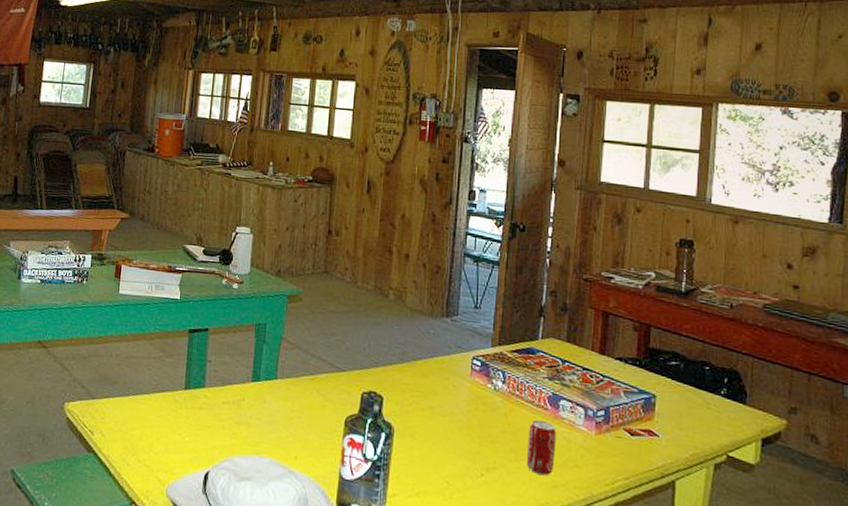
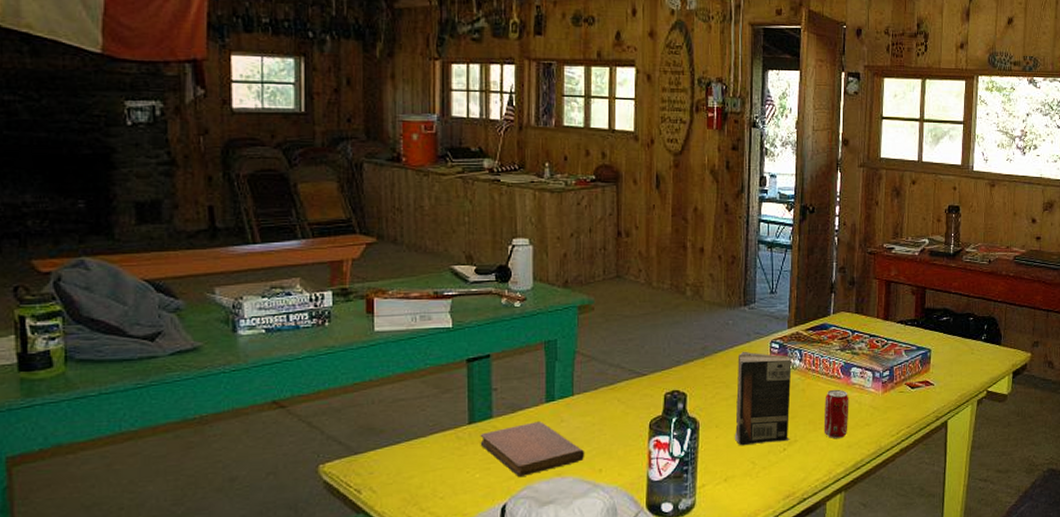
notebook: none [192,398,283,449] -> present [480,421,585,478]
book: none [429,363,494,467] -> present [734,351,792,446]

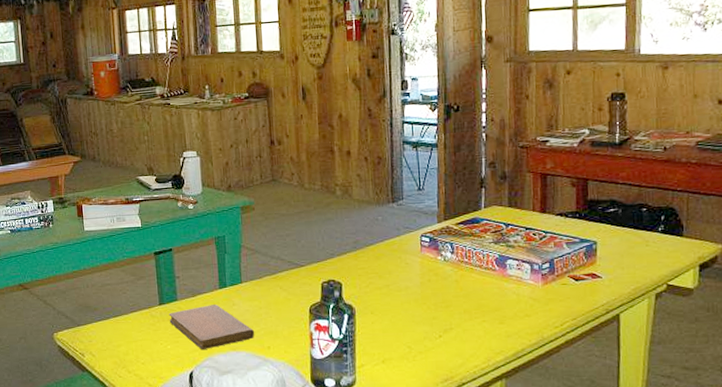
book: present [734,351,792,446] -> none [388,244,445,332]
beverage can: present [823,389,849,439] -> none [479,280,507,329]

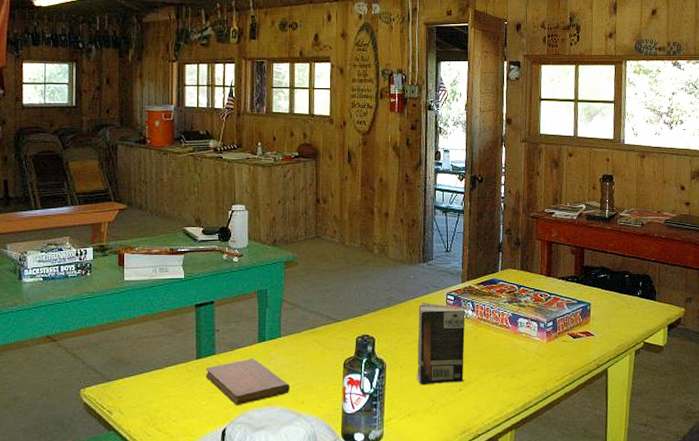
book: none [388,244,445,332] -> present [416,302,465,385]

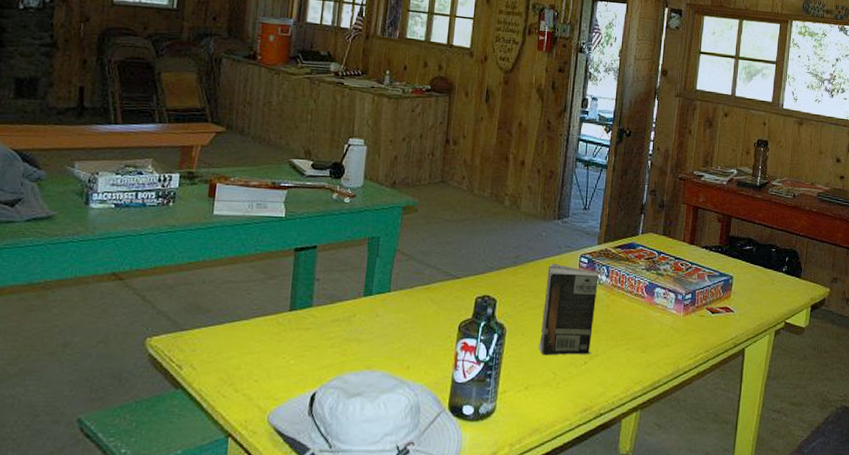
notebook: present [205,359,290,406] -> none [298,314,396,368]

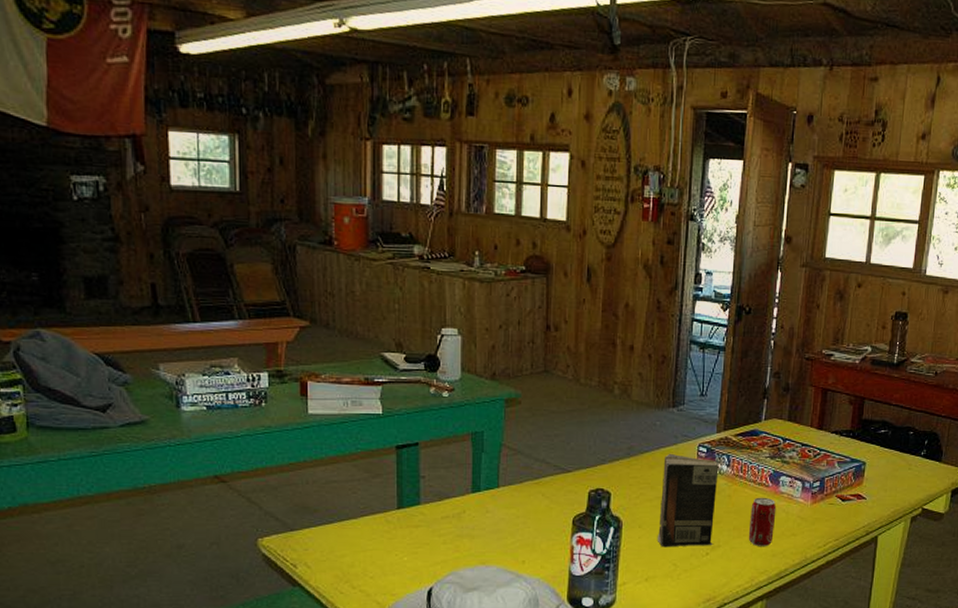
beverage can: none [624,307,651,357] -> present [748,497,777,547]

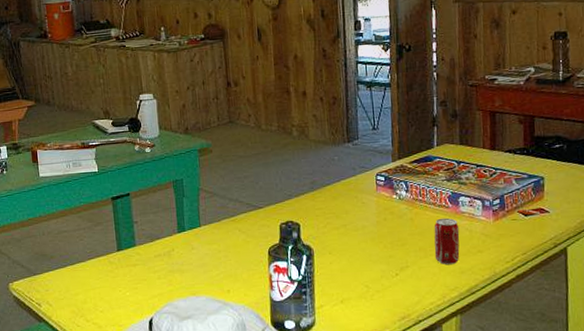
book: present [657,453,719,548] -> none [345,184,401,271]

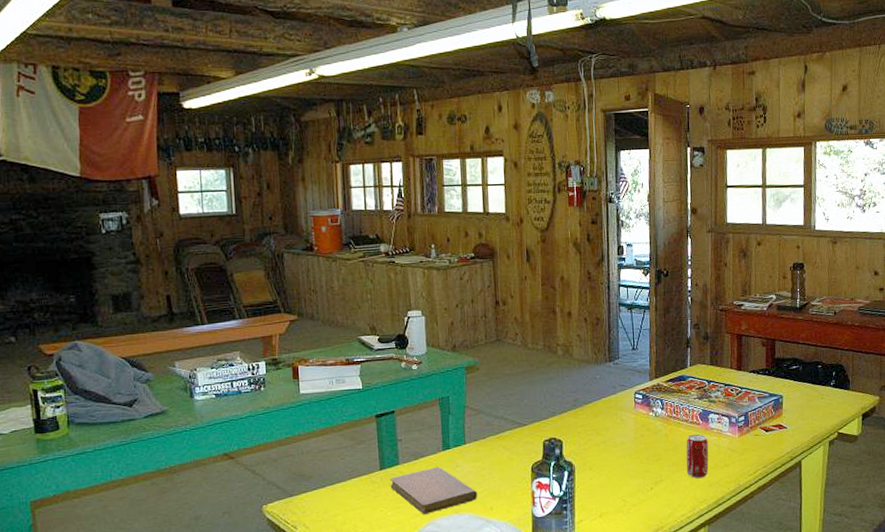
notebook: none [127,249,215,296] -> present [390,467,478,515]

